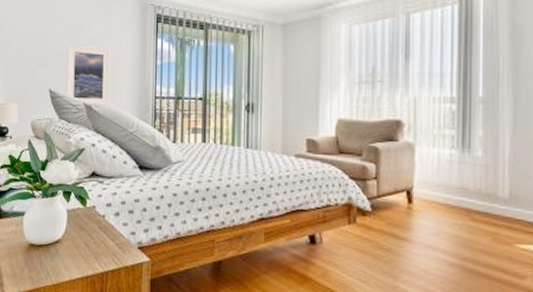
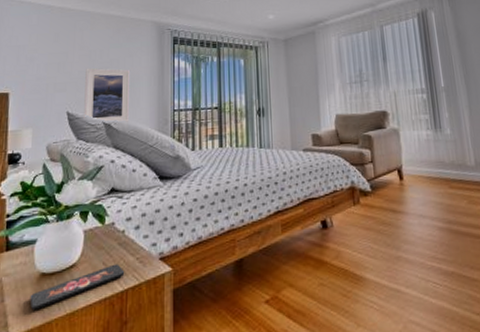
smartphone: none [21,246,105,276] -> present [29,264,125,311]

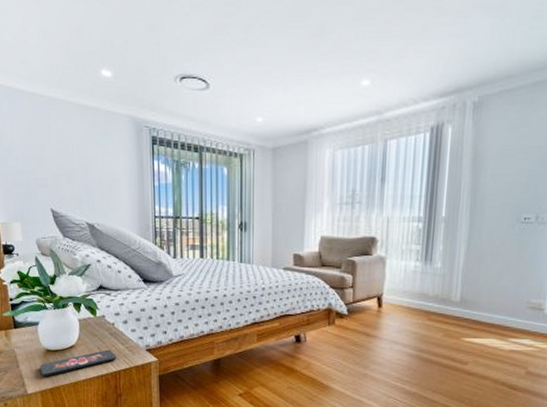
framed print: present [84,68,131,122] -> none [64,164,112,224]

